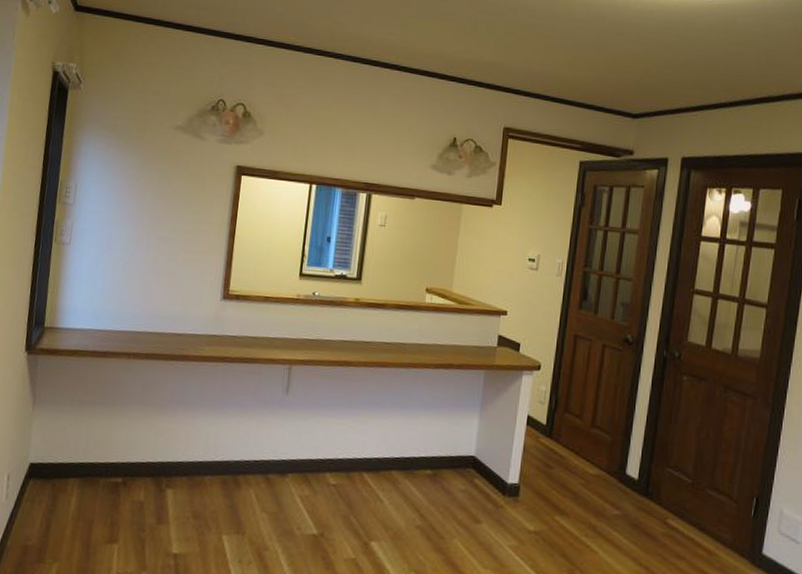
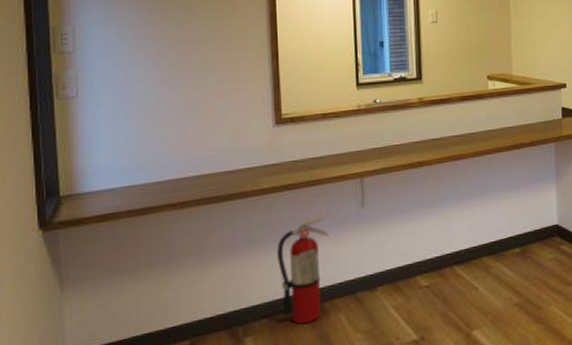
fire extinguisher: none [201,392,253,491] -> present [277,216,329,324]

